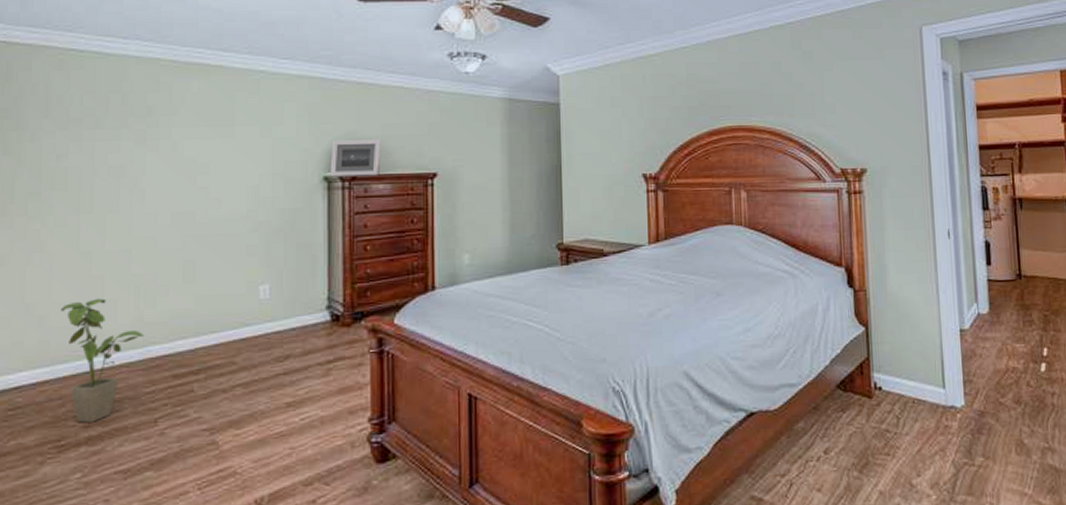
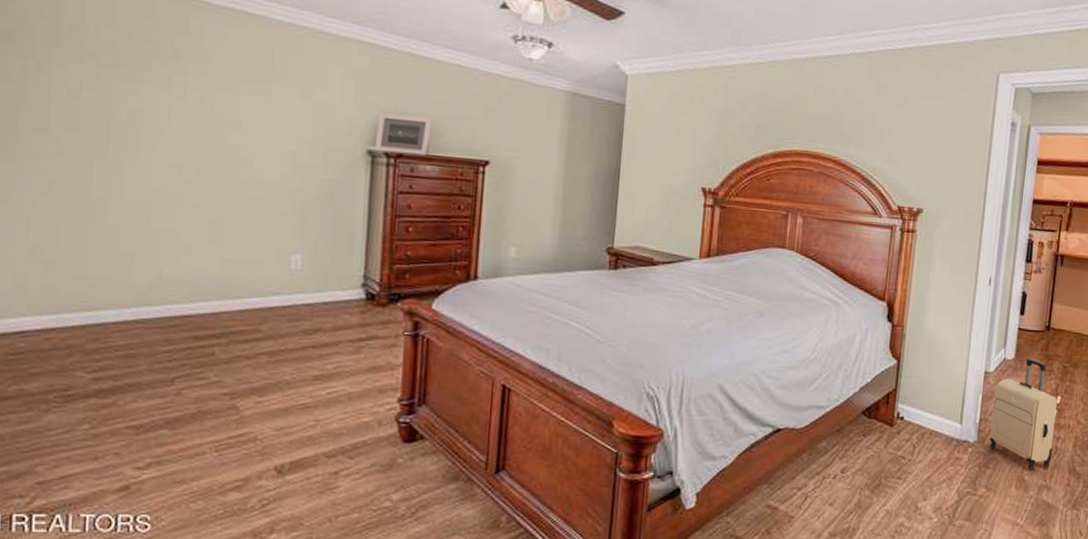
house plant: present [61,298,145,423] -> none [70,249,163,375]
suitcase: none [974,310,1050,432] -> present [990,358,1058,470]

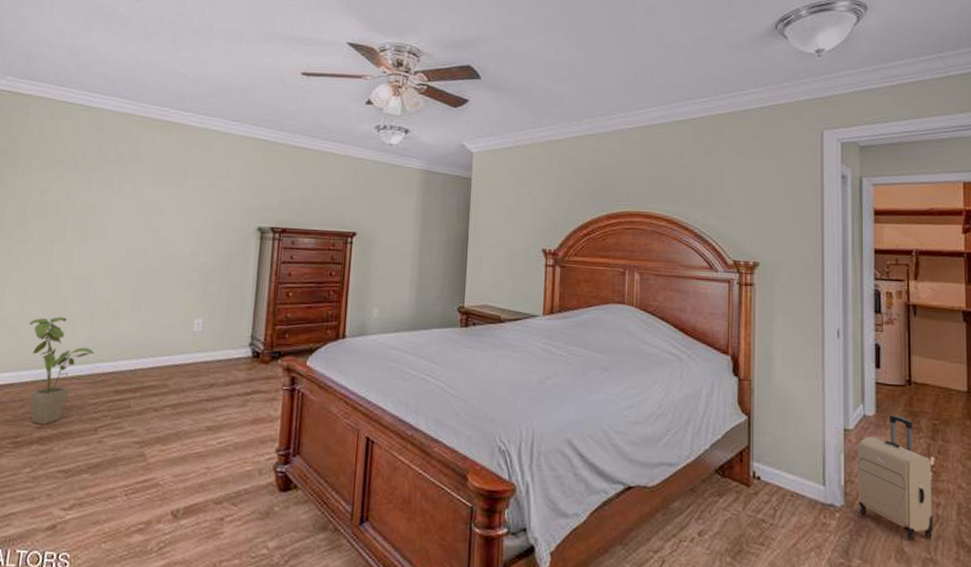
house plant: none [70,249,163,375] -> present [29,316,95,425]
picture frame: present [374,113,432,156] -> none [263,196,310,230]

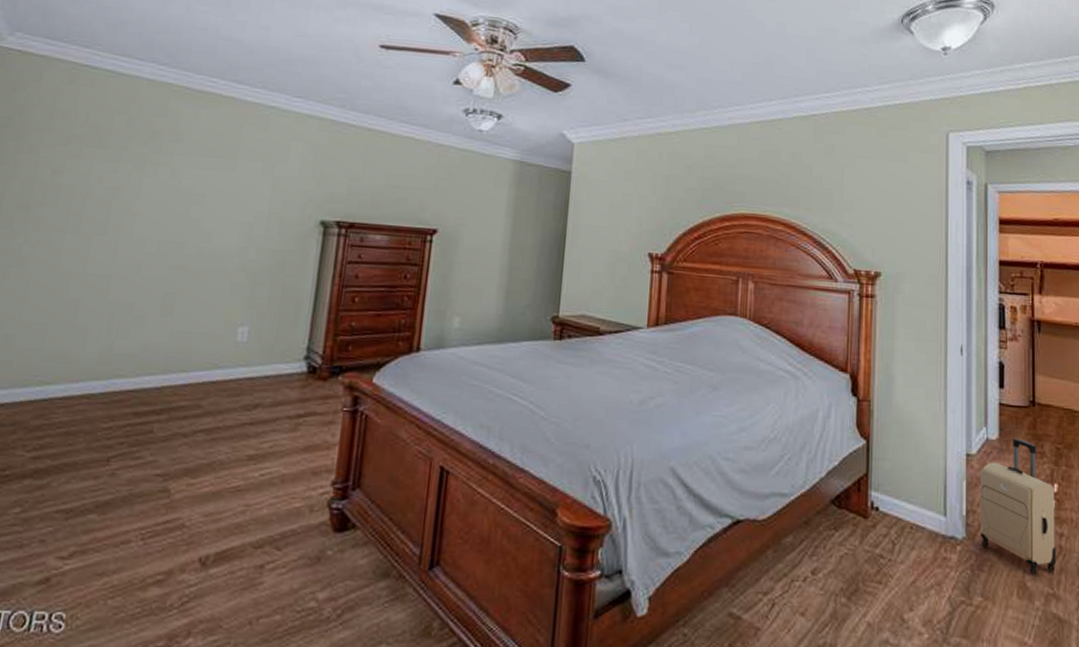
house plant: present [29,316,95,425] -> none [24,322,111,454]

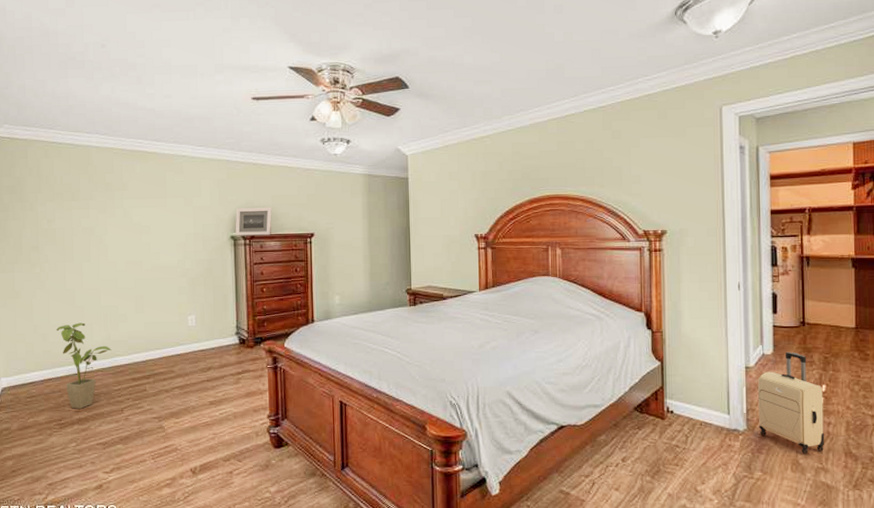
house plant: none [24,322,111,454] -> present [57,322,112,409]
picture frame: none [327,185,384,226] -> present [235,207,272,236]

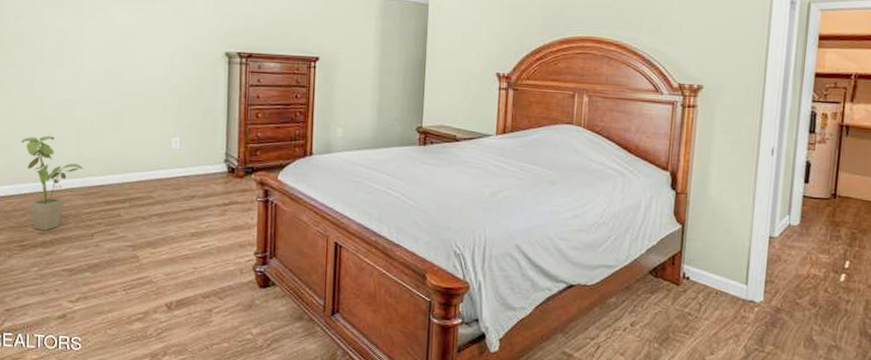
picture frame: present [235,207,272,236] -> none [230,22,274,55]
suitcase: present [757,352,824,454] -> none [776,224,846,331]

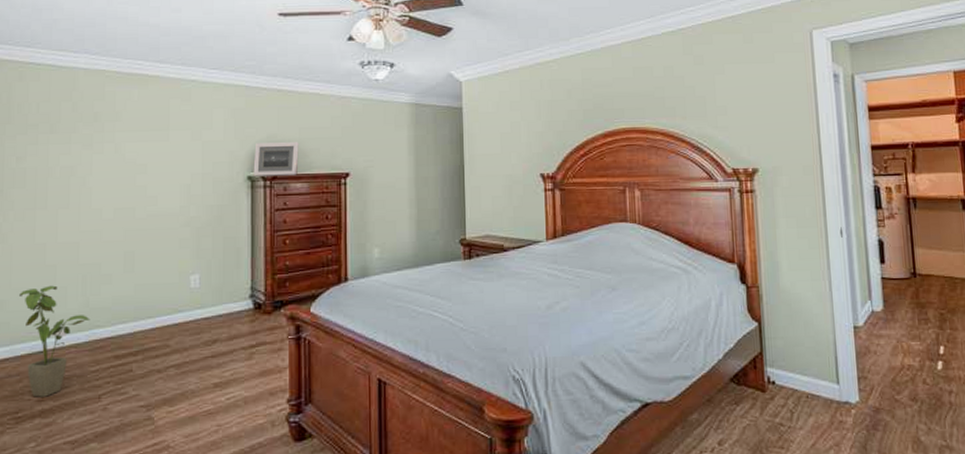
picture frame: none [230,22,274,55] -> present [253,142,299,177]

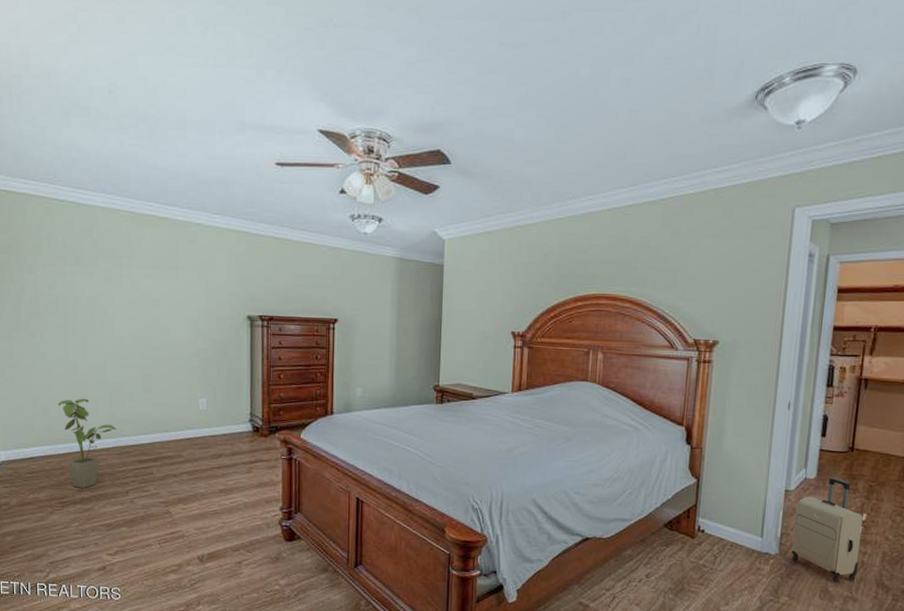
picture frame: present [253,142,299,177] -> none [252,286,293,318]
suitcase: none [868,308,947,430] -> present [792,477,863,582]

